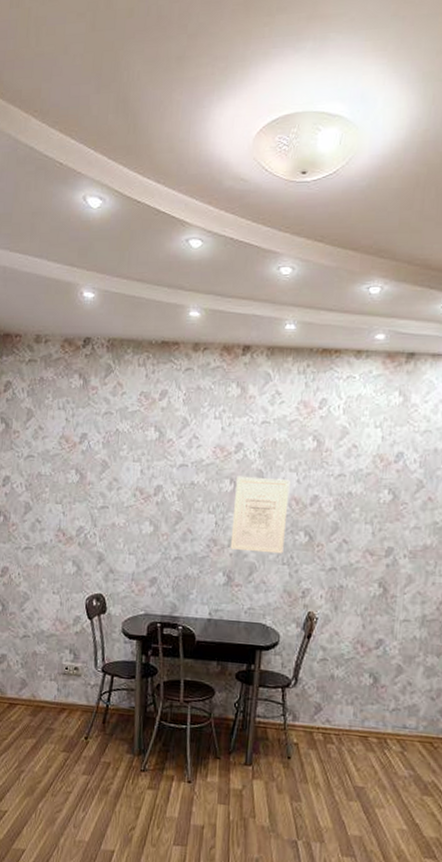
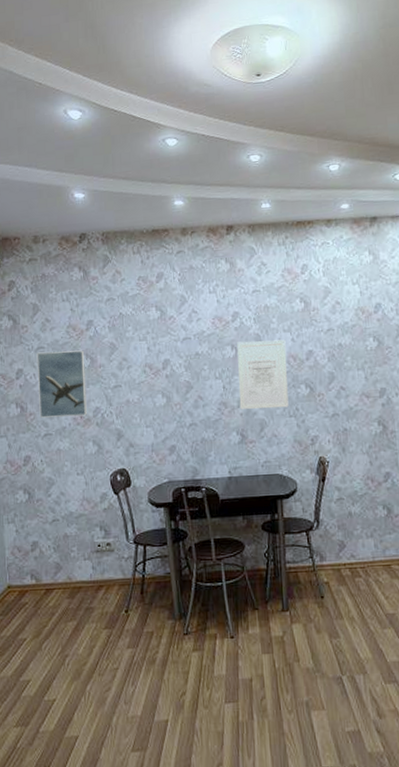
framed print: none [22,461,75,534] -> present [36,350,87,418]

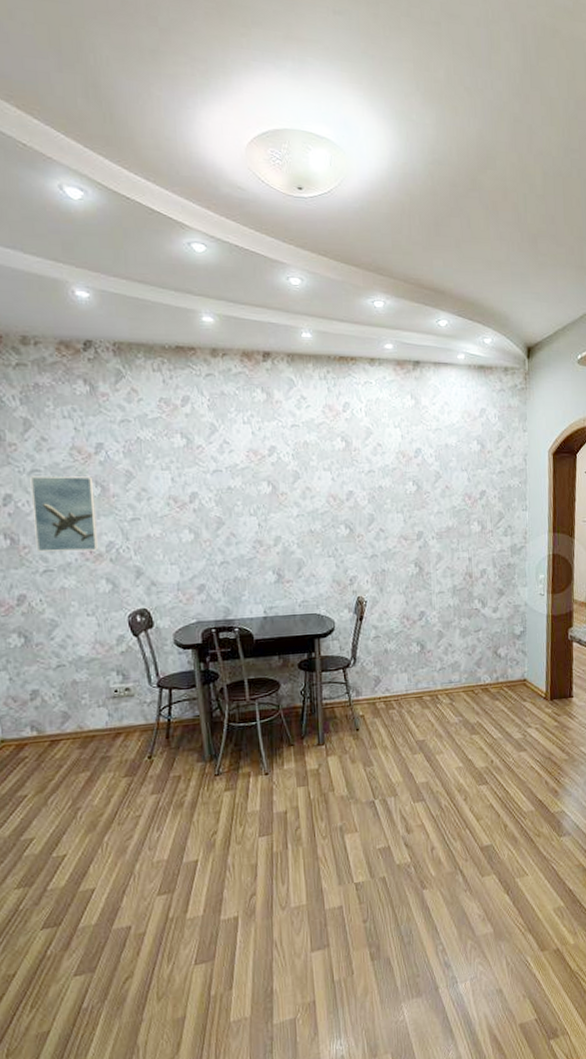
wall art: present [237,339,289,409] -> none [274,477,328,548]

